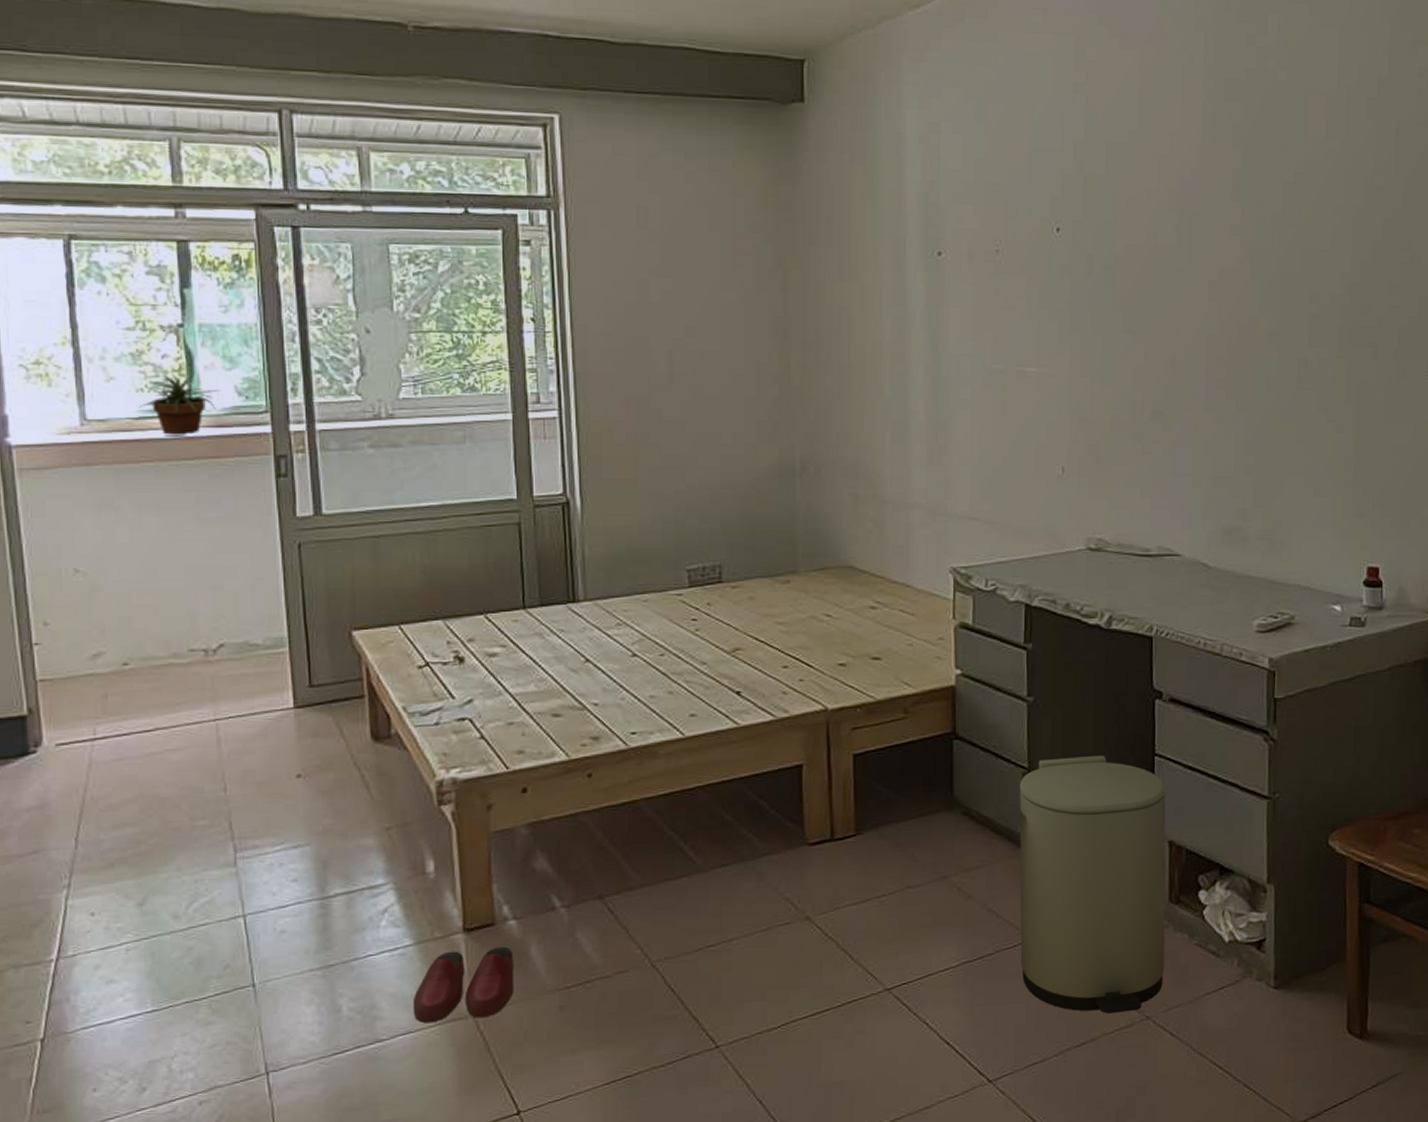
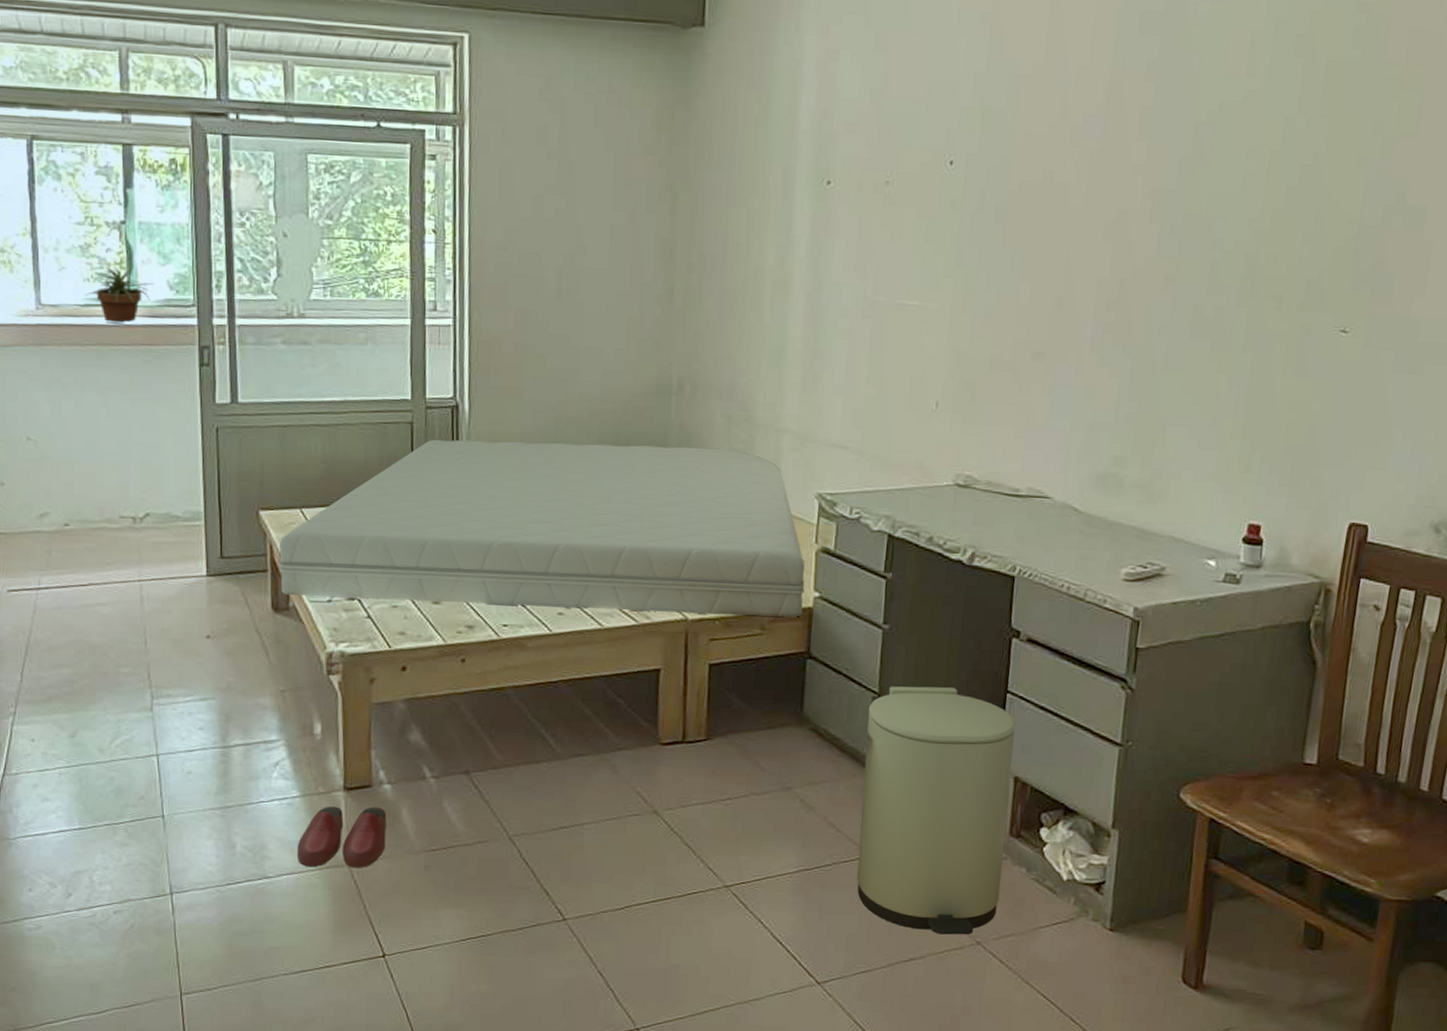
mattress: none [377,527,946,722] -> present [279,439,805,618]

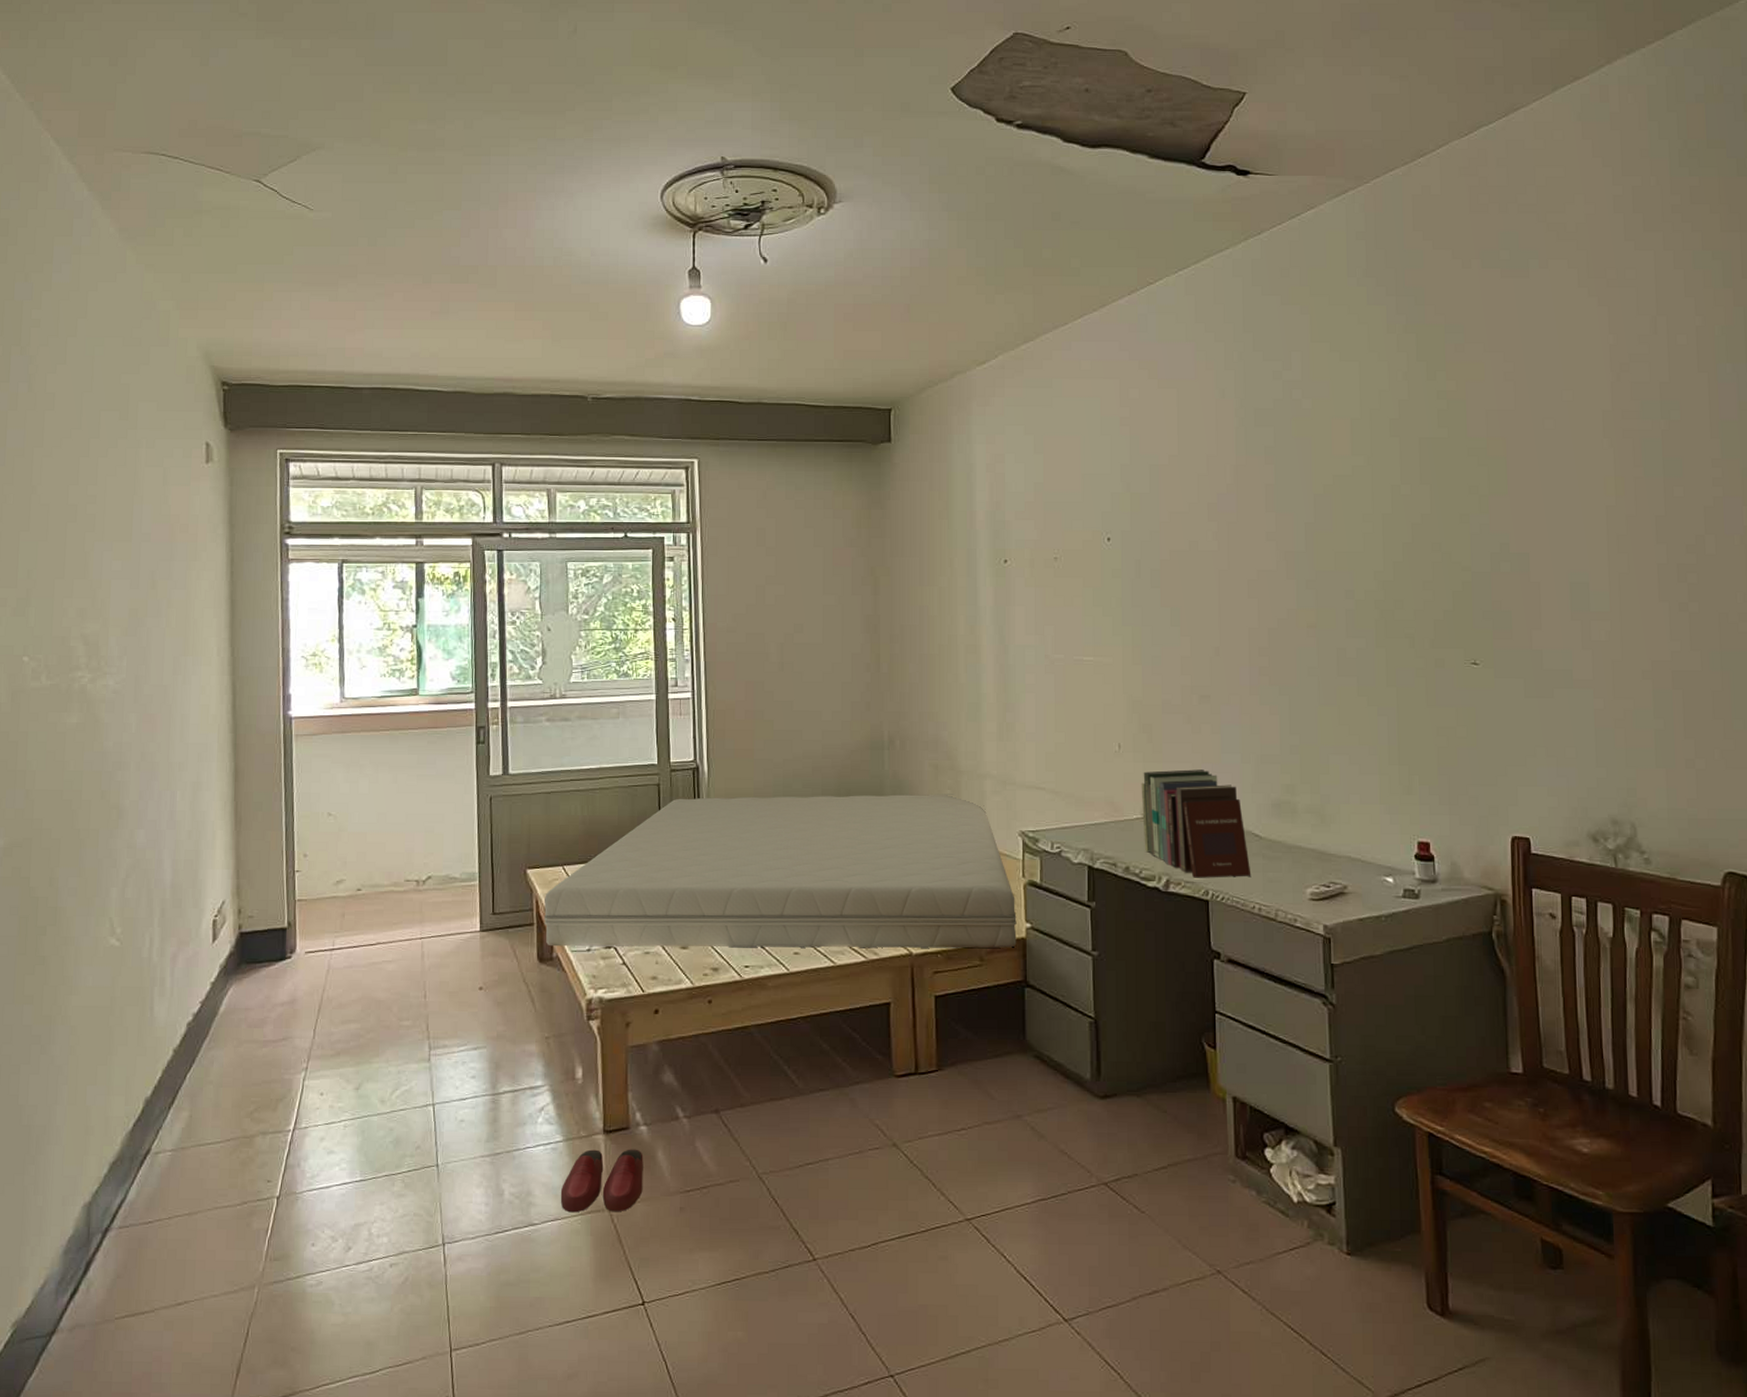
potted plant: present [85,265,155,324] -> none [381,661,440,711]
pedal bin: present [857,686,1016,935] -> none [1086,1009,1234,1264]
books: none [952,434,1065,554] -> present [1141,769,1251,878]

